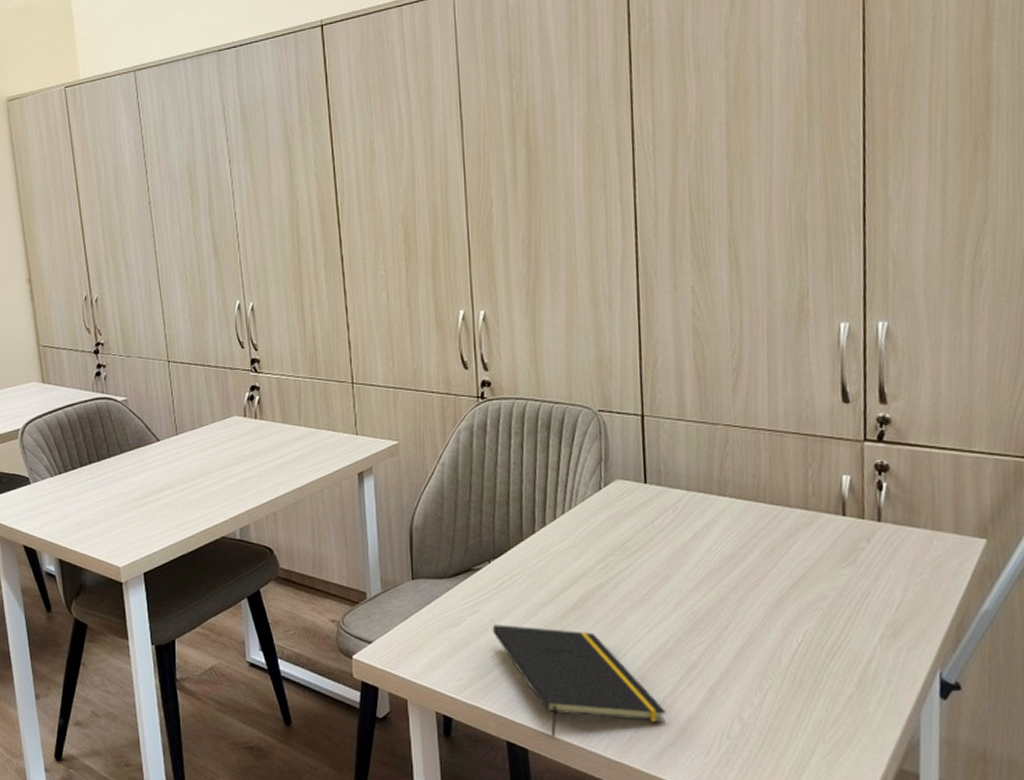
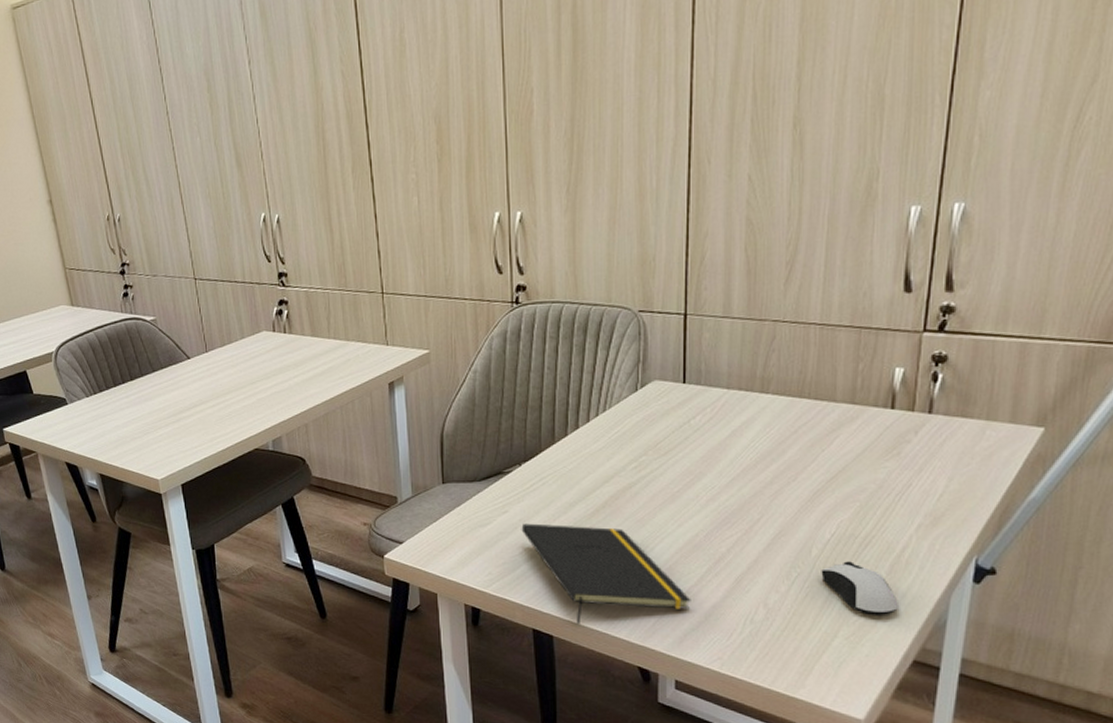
computer mouse: none [792,673,873,733] -> present [821,561,900,617]

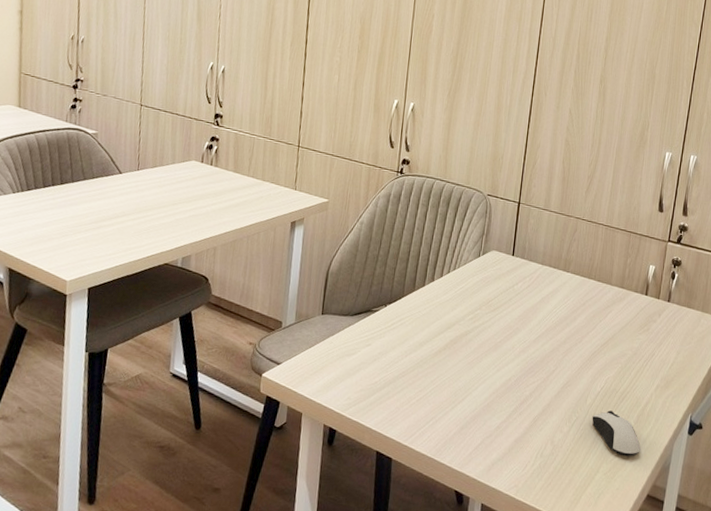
notepad: present [521,523,691,625] -> none [379,356,500,450]

